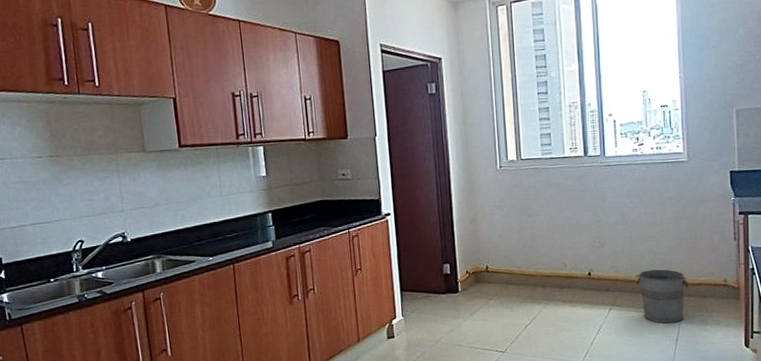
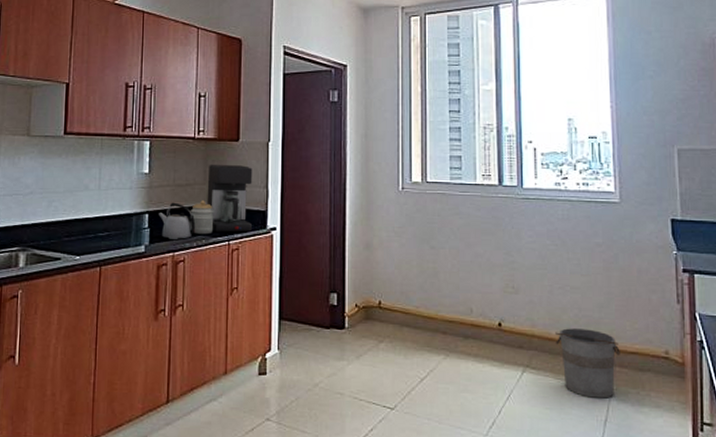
kettle: none [281,200,317,234] -> present [159,202,196,241]
jar: none [309,195,334,227] -> present [189,200,214,235]
coffee maker: none [322,160,368,223] -> present [207,164,253,233]

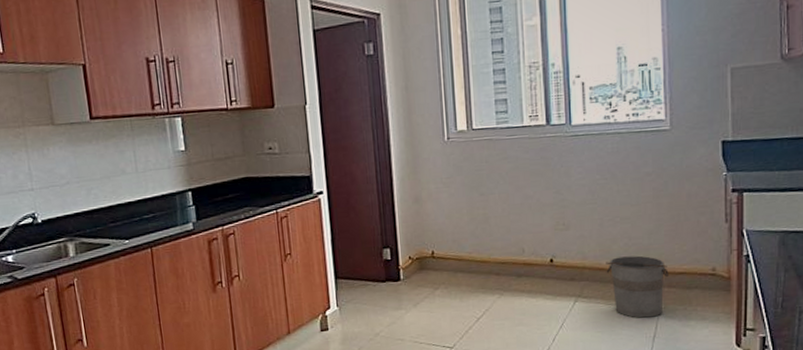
kettle: present [159,202,196,241] -> none [202,177,242,215]
jar: present [189,200,214,235] -> none [233,172,260,206]
coffee maker: present [207,164,253,233] -> none [246,132,298,202]

